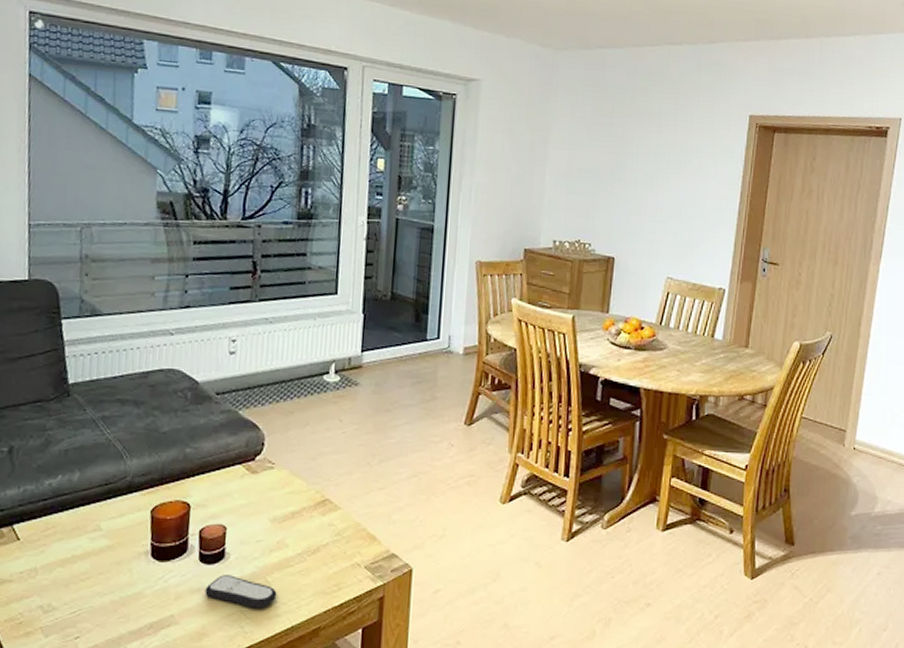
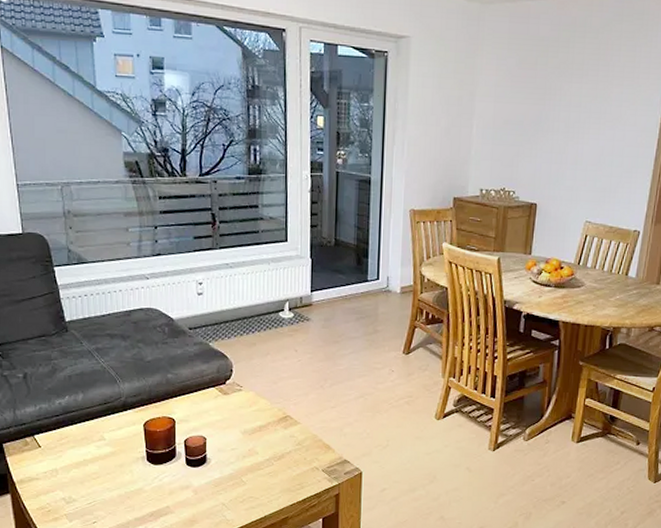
remote control: present [205,575,277,609] -> none [193,475,251,502]

